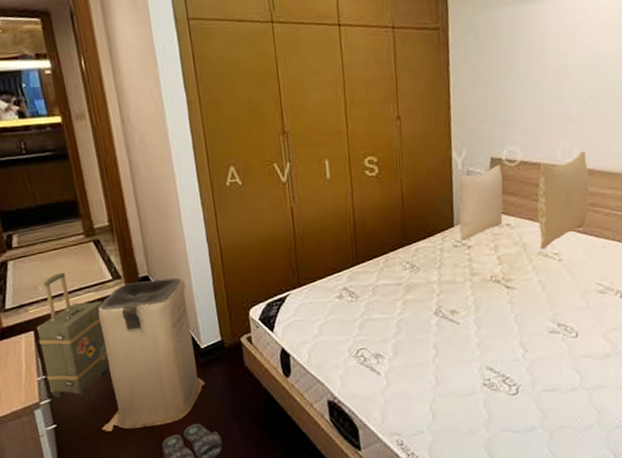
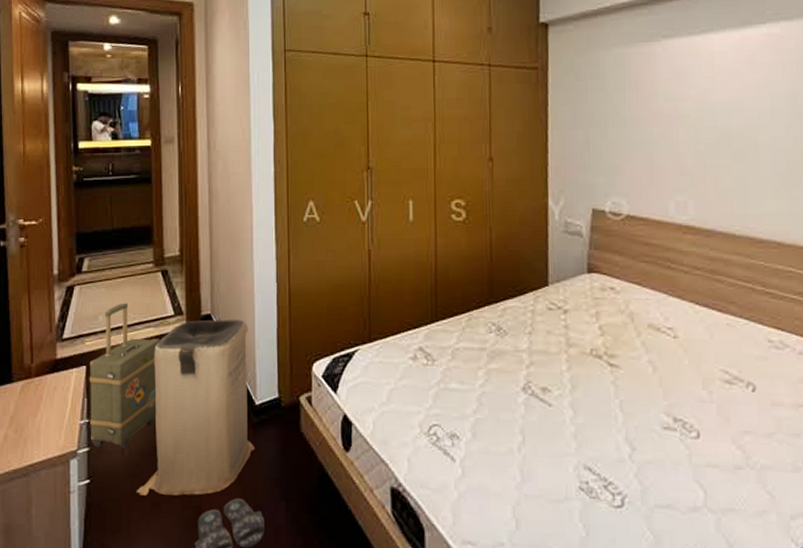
pillow: present [458,164,504,241] -> none [554,217,607,303]
pillow: present [537,151,590,250] -> none [646,208,710,322]

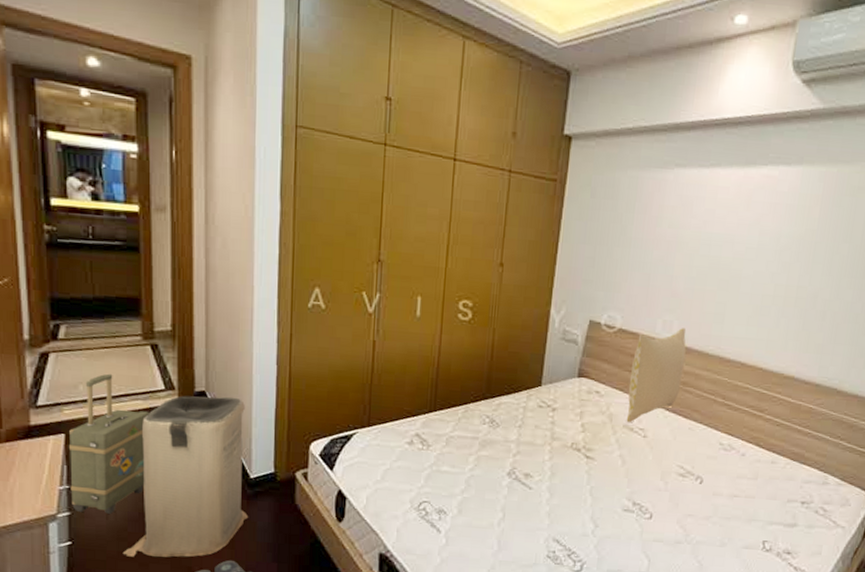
pillow: none [646,208,710,322] -> present [626,328,687,423]

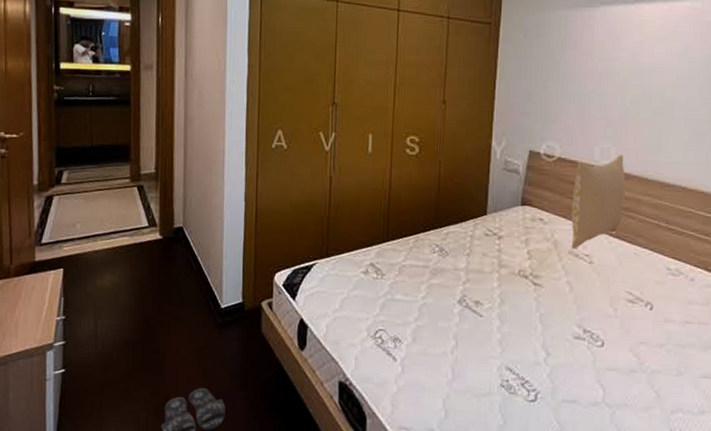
suitcase: present [68,373,149,514] -> none [66,213,135,343]
laundry basket: present [122,396,248,557] -> none [108,231,219,385]

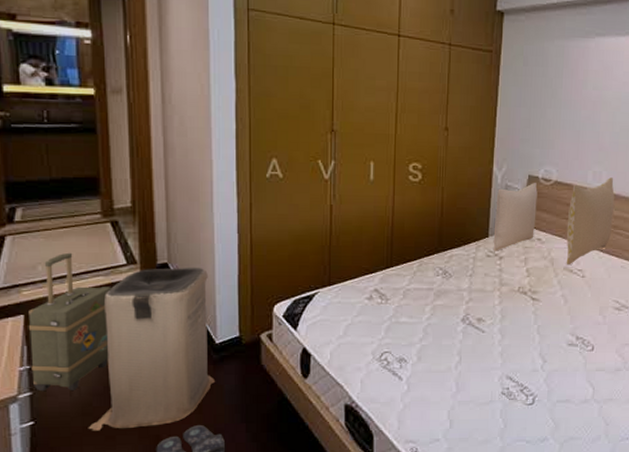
suitcase: none [66,213,135,343] -> present [28,252,111,392]
laundry basket: none [108,231,219,385] -> present [88,267,215,431]
pillow: none [491,158,539,230] -> present [493,182,538,251]

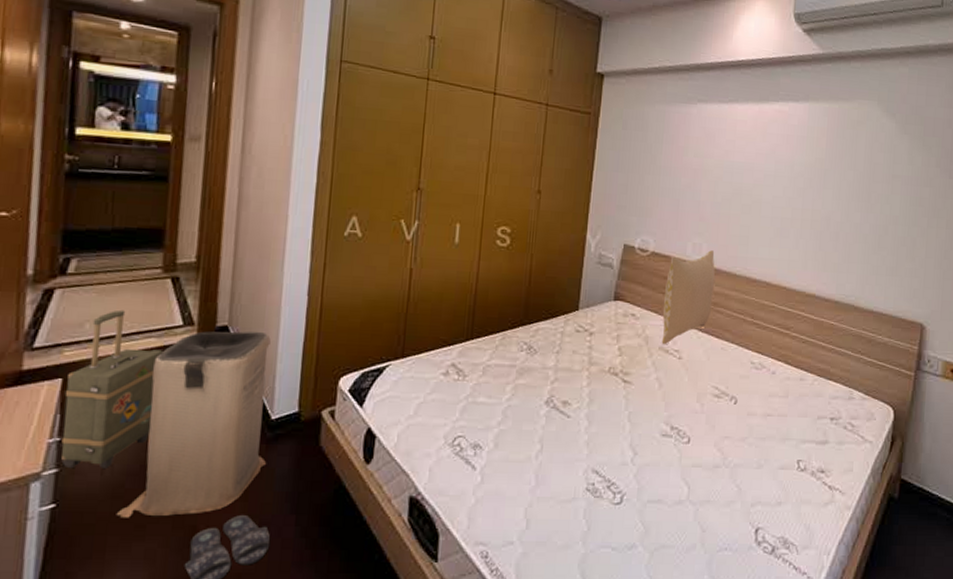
pillow: present [493,182,538,251] -> none [583,252,633,326]

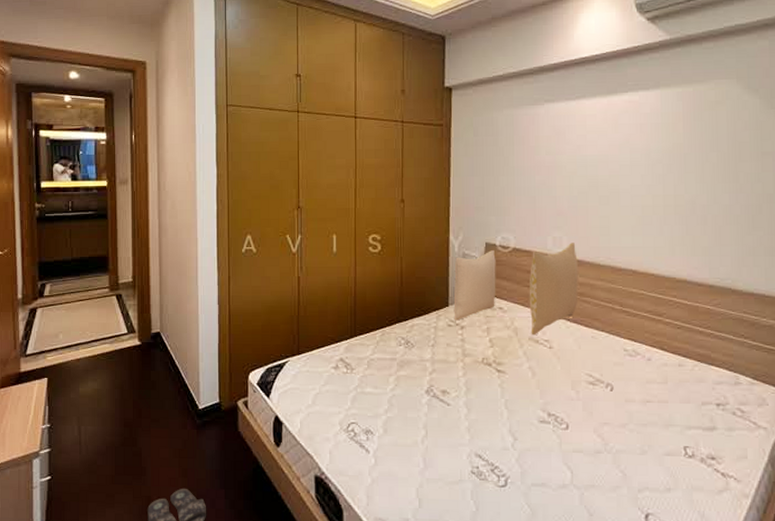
suitcase: present [61,309,163,469] -> none [50,322,115,449]
laundry basket: present [116,331,271,518] -> none [92,335,198,489]
pillow: none [583,252,633,326] -> present [453,249,496,321]

